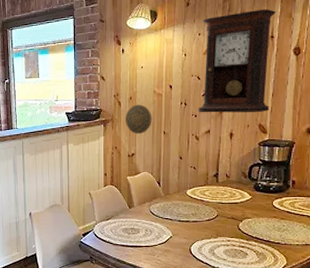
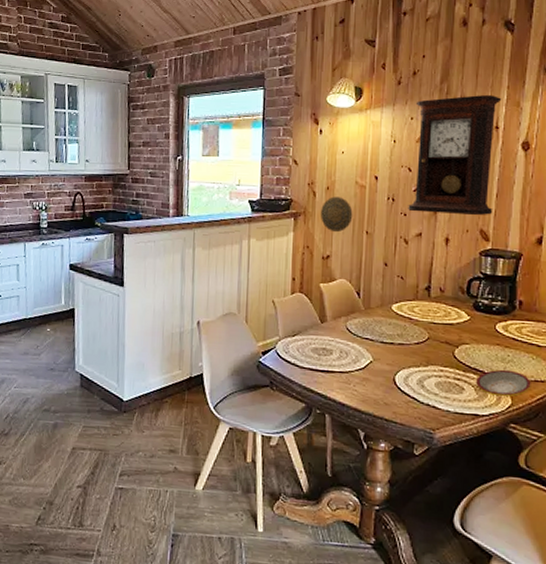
plate: none [257,237,303,259] -> present [476,369,531,397]

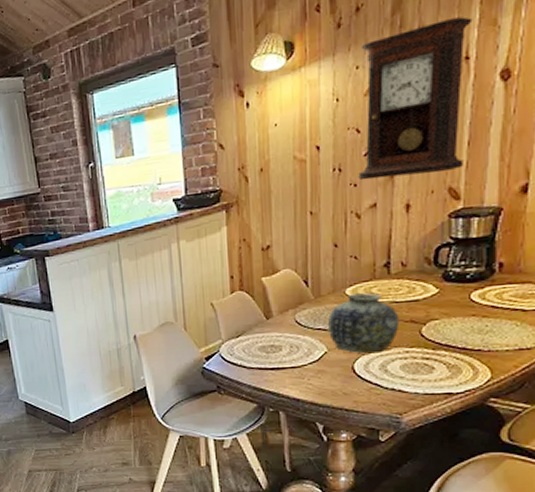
decorative plate: present [320,196,353,233] -> none [254,177,293,219]
vase: none [375,310,436,368] -> present [328,292,400,354]
plate: present [476,369,531,397] -> none [448,341,515,371]

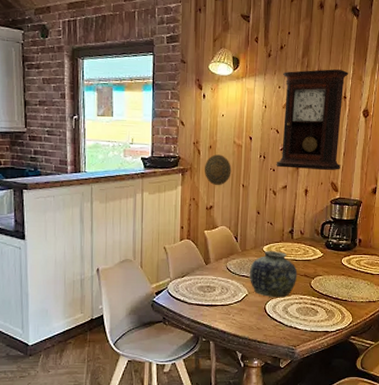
decorative plate: none [254,177,293,219] -> present [204,154,232,186]

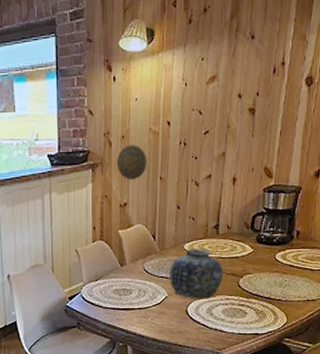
pendulum clock: present [276,69,349,171] -> none [199,30,289,155]

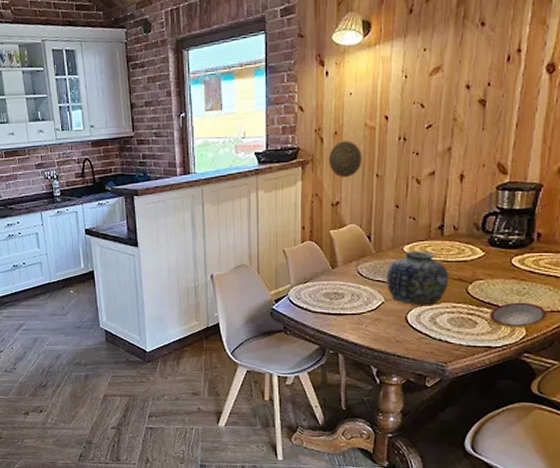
plate: none [257,293,304,317] -> present [490,302,547,329]

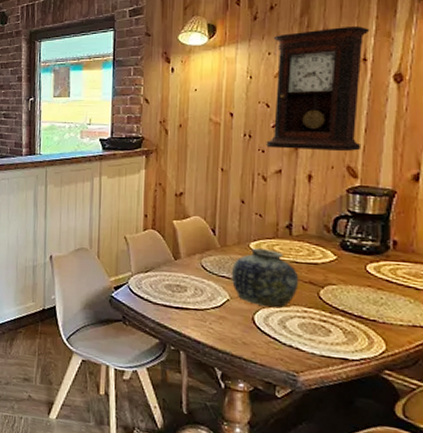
decorative plate: present [328,141,362,178] -> none [172,134,207,170]
pendulum clock: none [420,14,526,150] -> present [266,27,370,152]
plate: present [490,302,547,329] -> none [345,312,409,342]

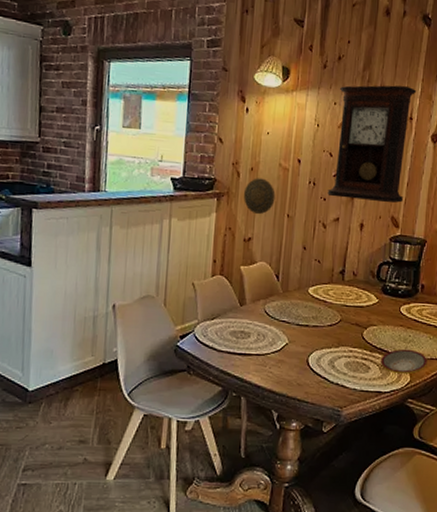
decorative plate: none [172,134,207,170] -> present [243,178,276,215]
vase: present [232,248,299,308] -> none [291,293,348,350]
plate: none [345,312,409,342] -> present [381,348,428,375]

